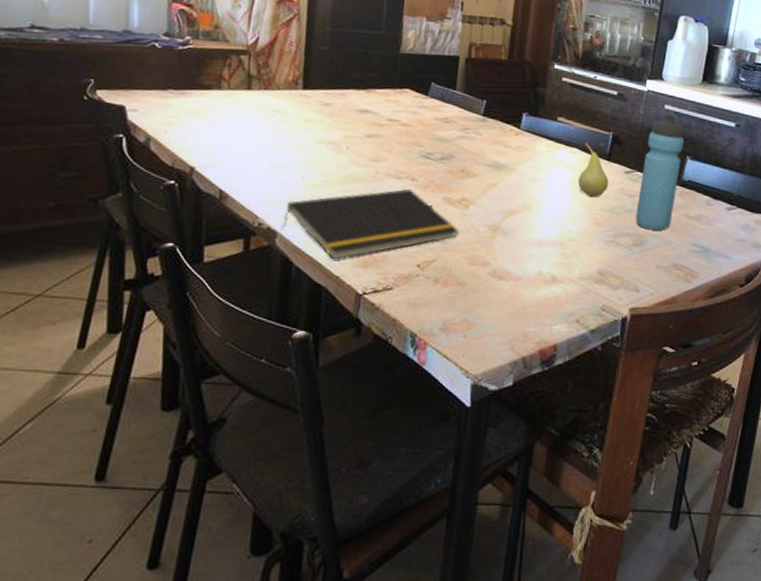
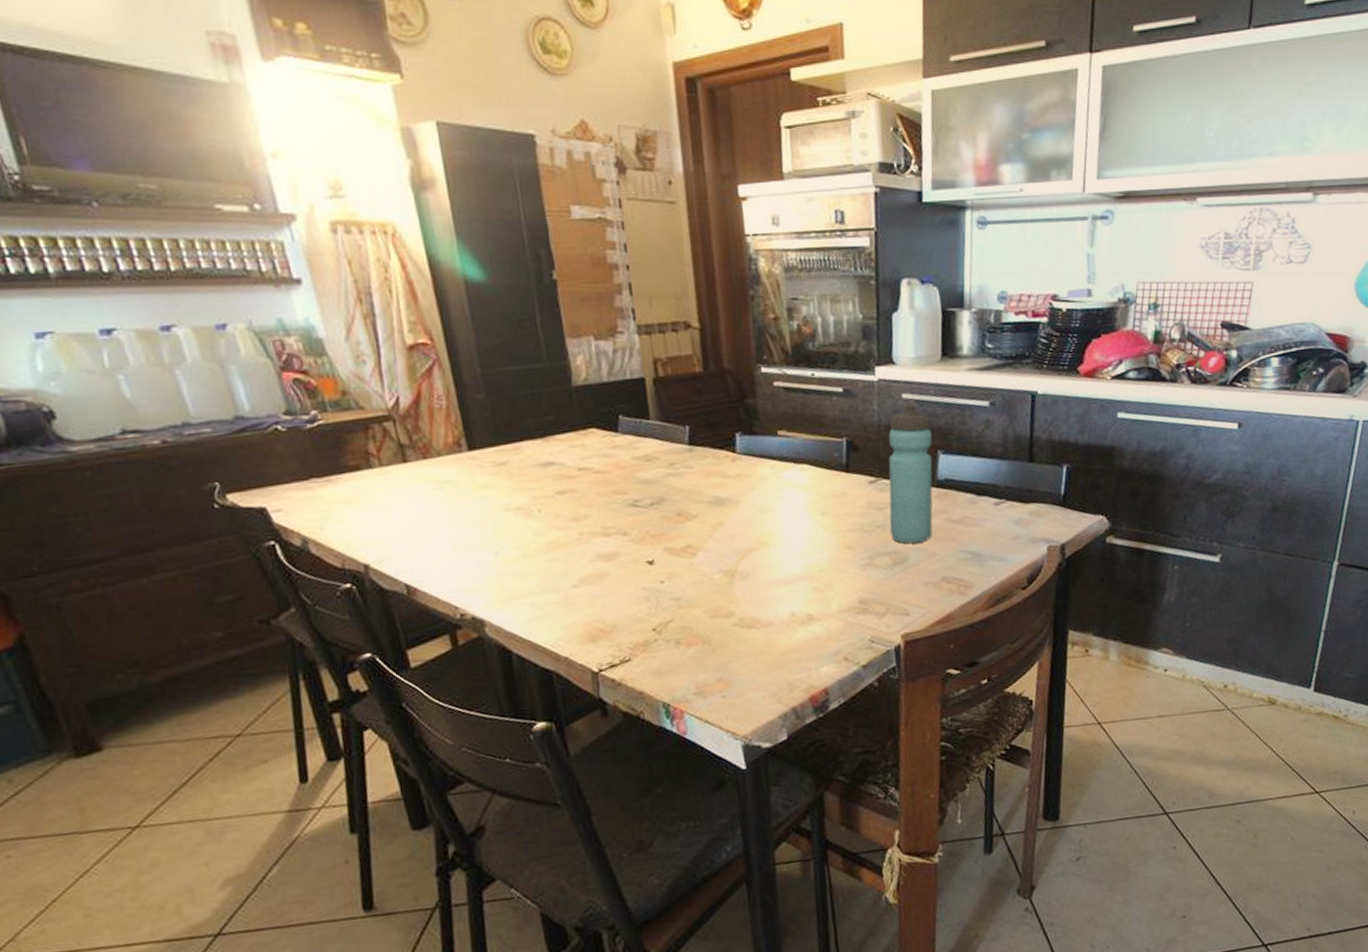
notepad: present [282,188,459,260] -> none [488,545,691,640]
fruit: present [578,143,609,198] -> none [815,456,853,519]

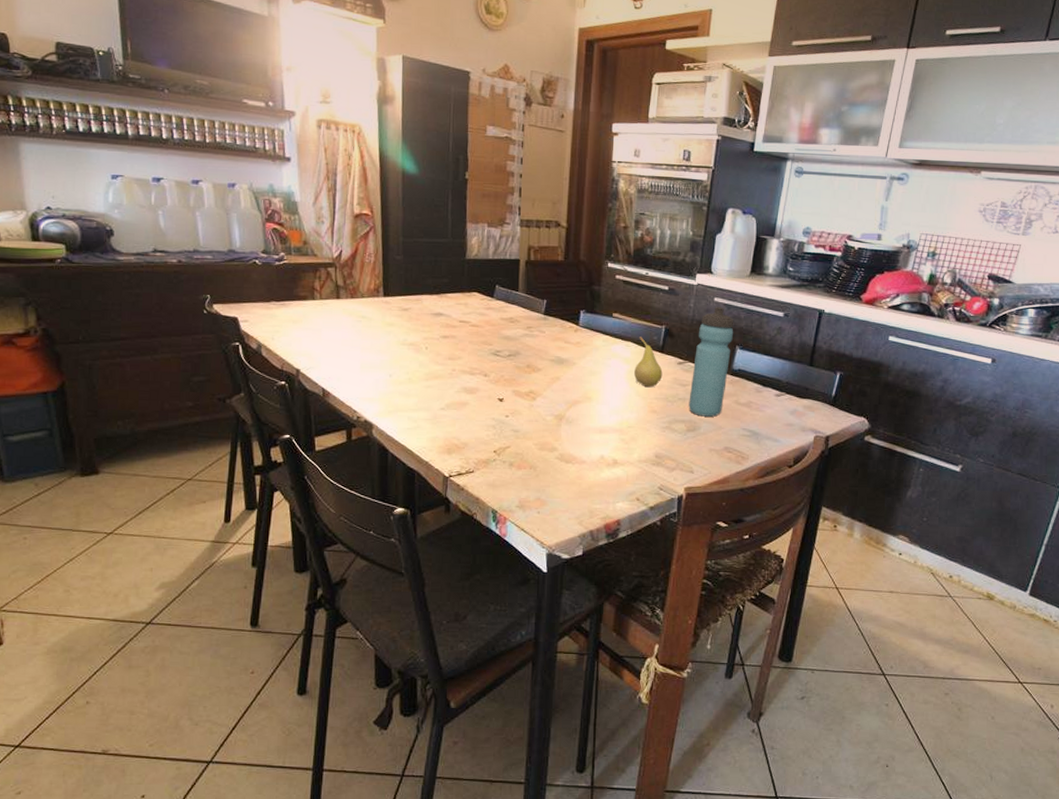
fruit: none [815,456,853,519] -> present [634,337,663,388]

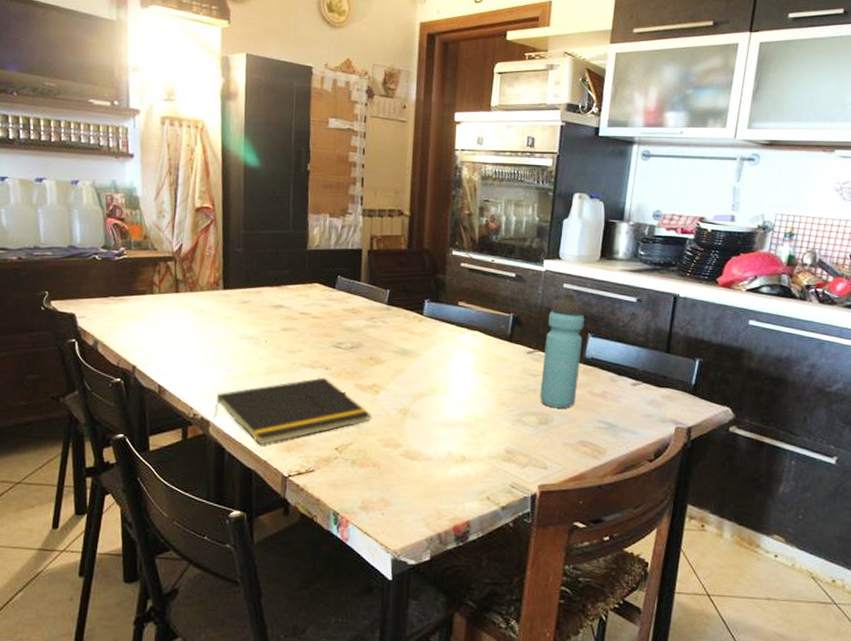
notepad: none [377,383,528,447] -> present [214,377,371,446]
fruit: present [634,337,663,388] -> none [482,325,512,379]

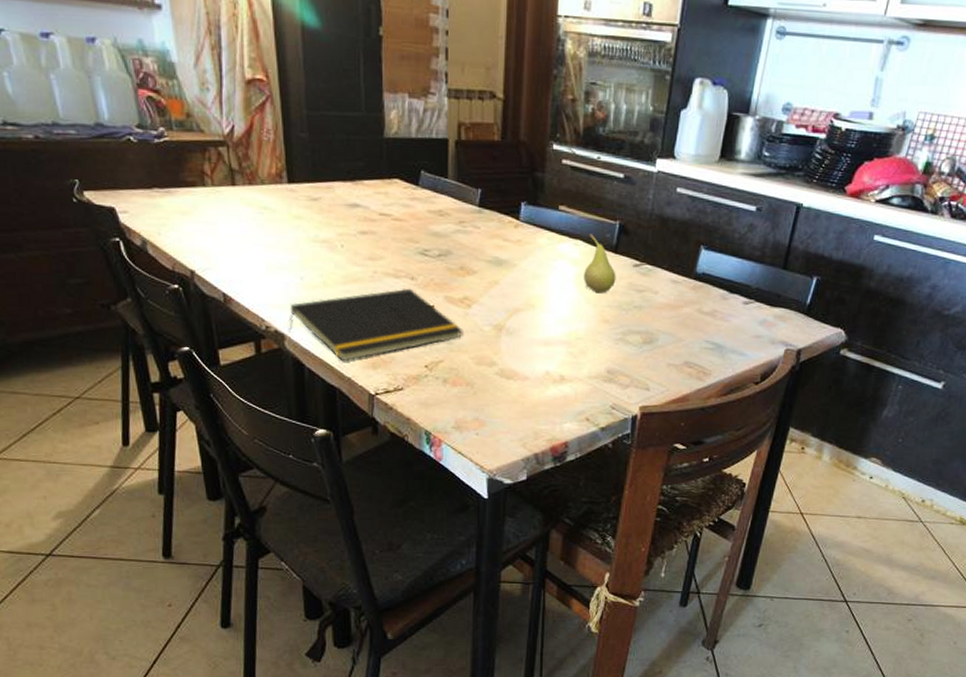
fruit: none [482,325,512,379] -> present [584,234,616,294]
water bottle: present [540,293,585,408] -> none [645,199,699,327]

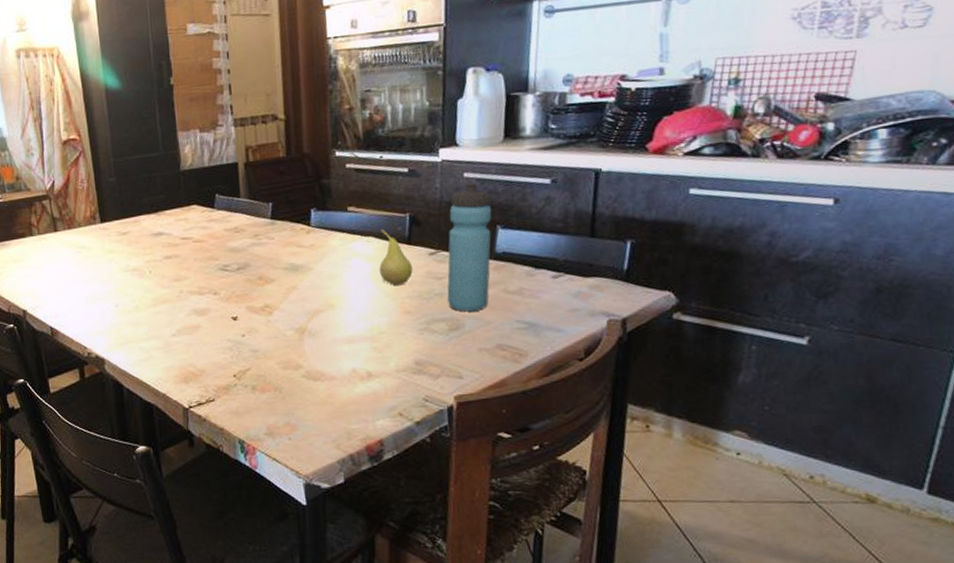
notepad: present [289,288,463,362] -> none [108,303,267,379]
water bottle: none [645,199,699,327] -> present [447,182,492,312]

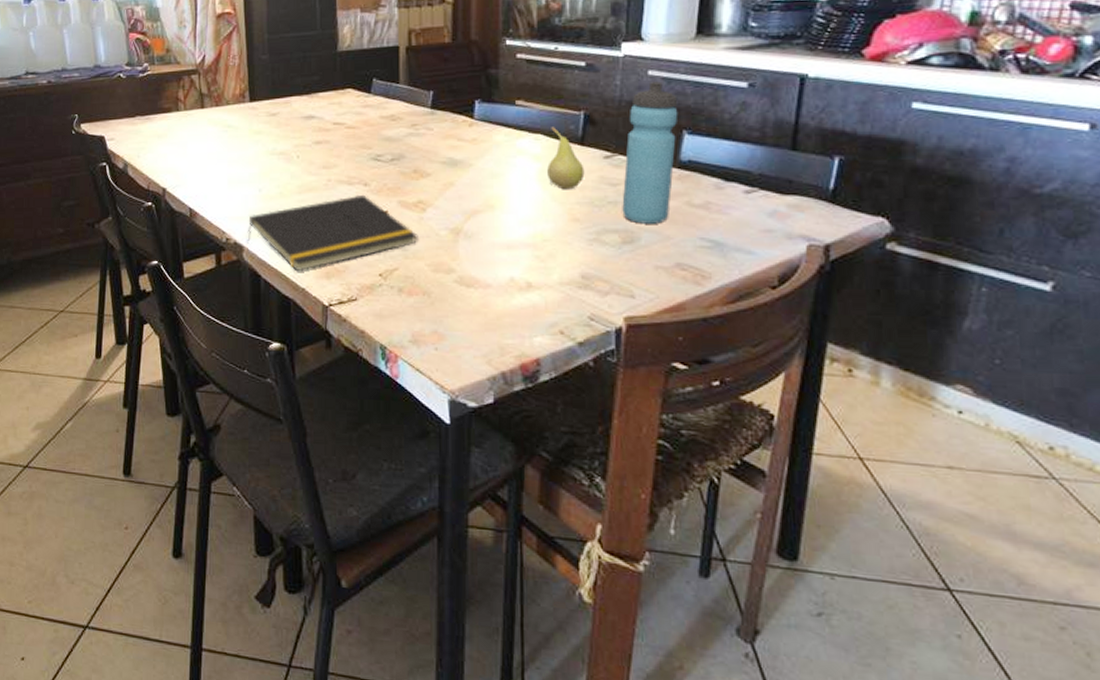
notepad: none [108,303,267,379] -> present [247,194,418,272]

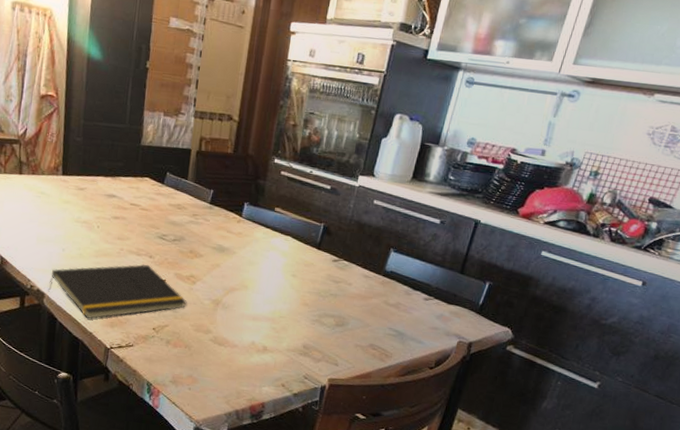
fruit: present [547,127,585,190] -> none [290,232,318,282]
water bottle: present [622,81,678,224] -> none [339,209,391,315]

